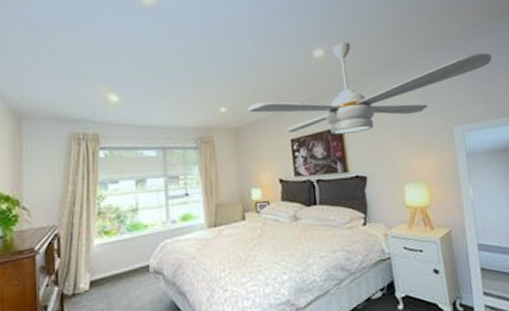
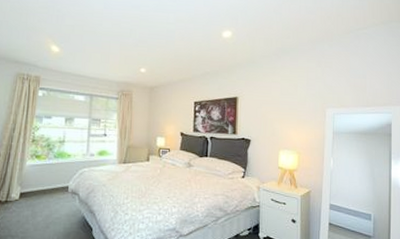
ceiling fan: present [248,42,492,135] -> none [163,28,367,104]

